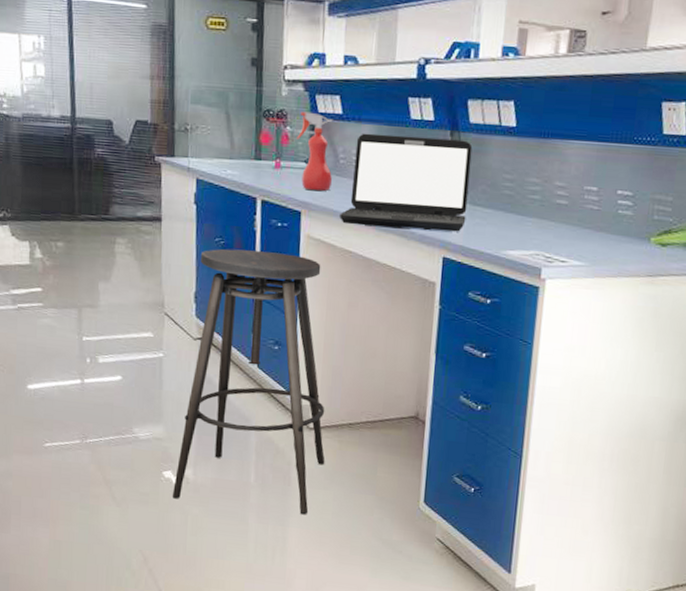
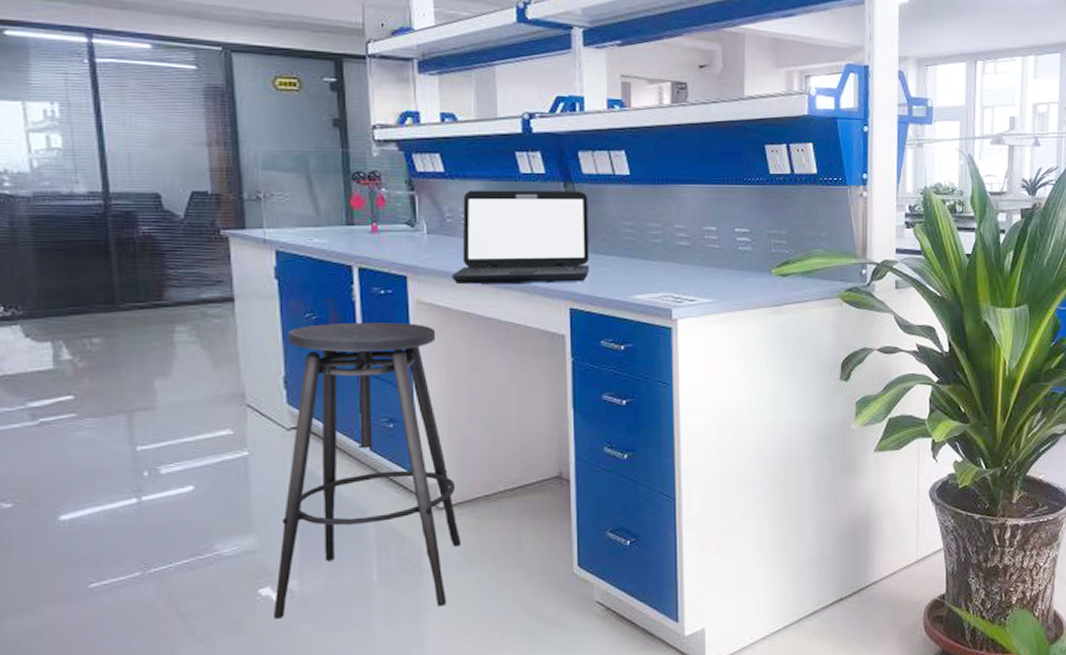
spray bottle: present [296,111,333,191] -> none [394,171,440,252]

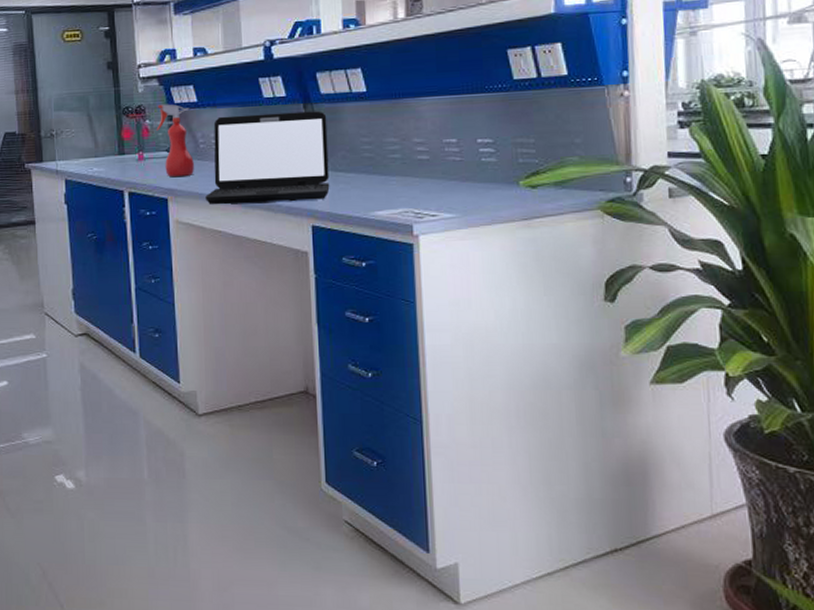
stool: present [273,322,462,619] -> none [66,241,218,509]
spray bottle: none [394,171,440,252] -> present [156,104,195,177]

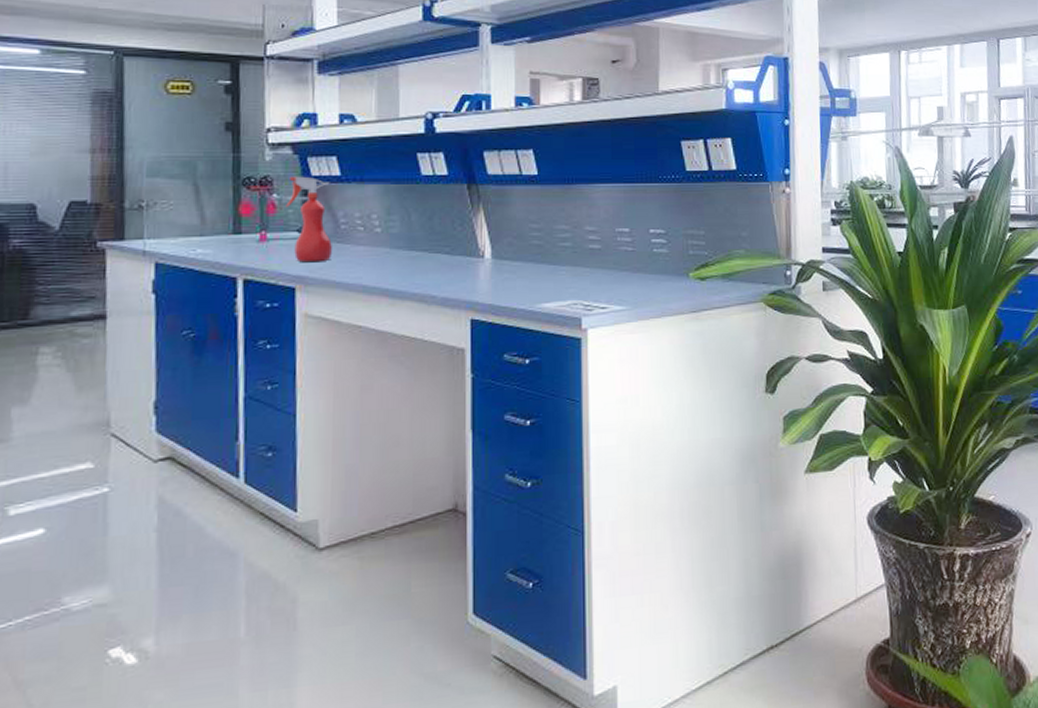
laptop: present [205,111,330,205] -> none [344,192,493,296]

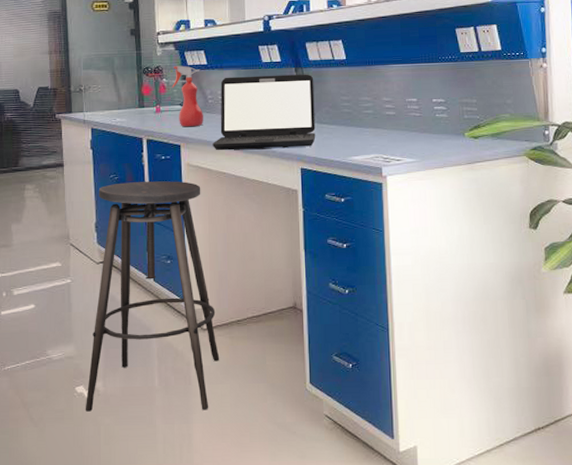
stool: none [122,338,342,686] -> present [85,181,220,412]
laptop: none [344,192,493,296] -> present [213,74,316,151]

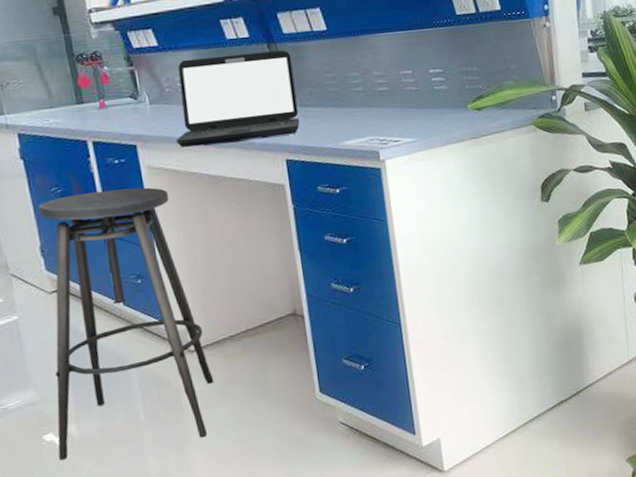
spray bottle: present [172,65,204,126] -> none [114,49,163,123]

